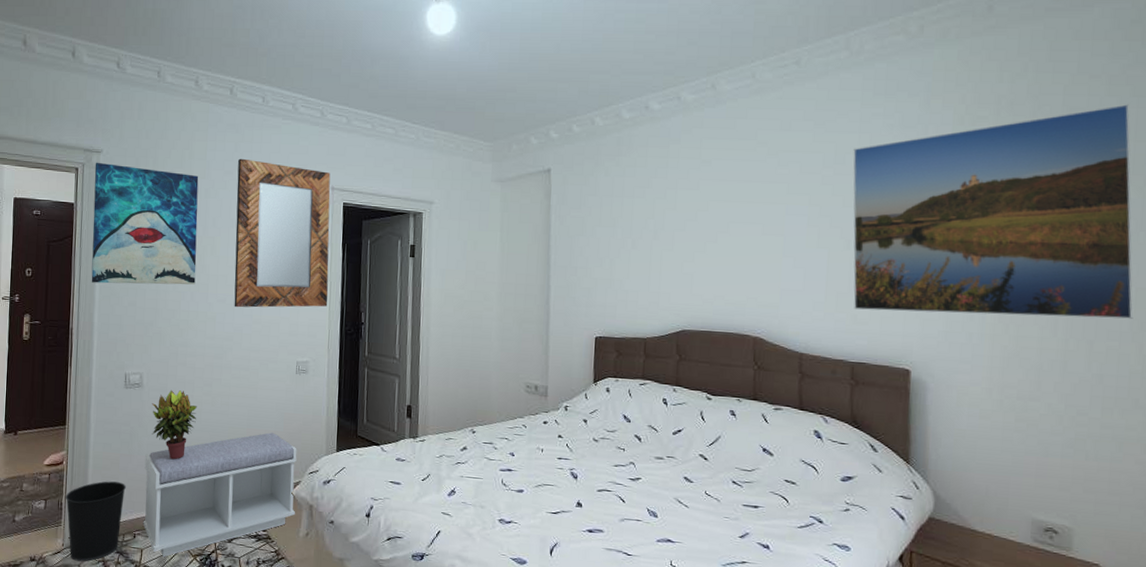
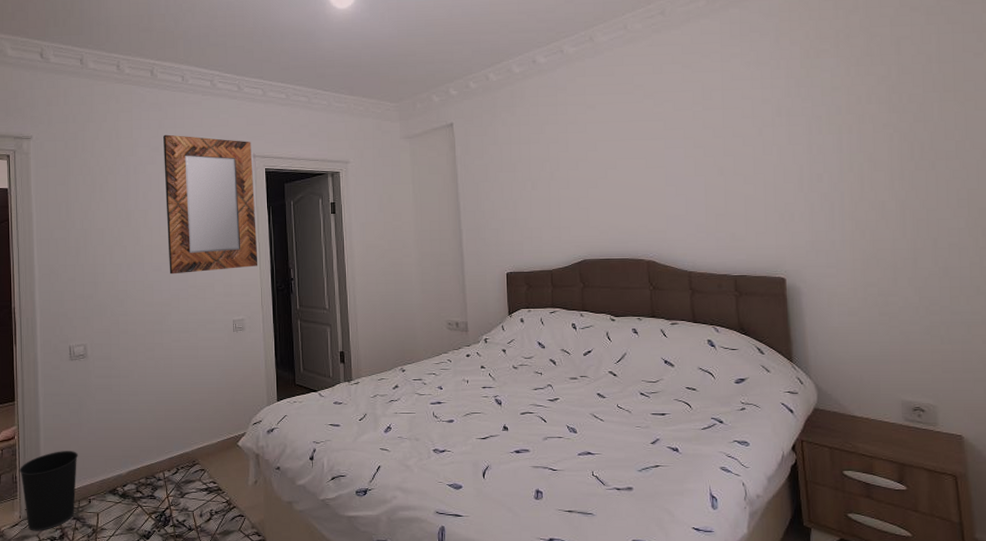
wall art: present [91,162,199,285] -> none [26,148,131,263]
bench: present [143,432,297,557] -> none [94,389,243,518]
potted plant: present [151,390,198,460] -> none [97,357,142,424]
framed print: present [853,104,1134,320] -> none [718,31,968,229]

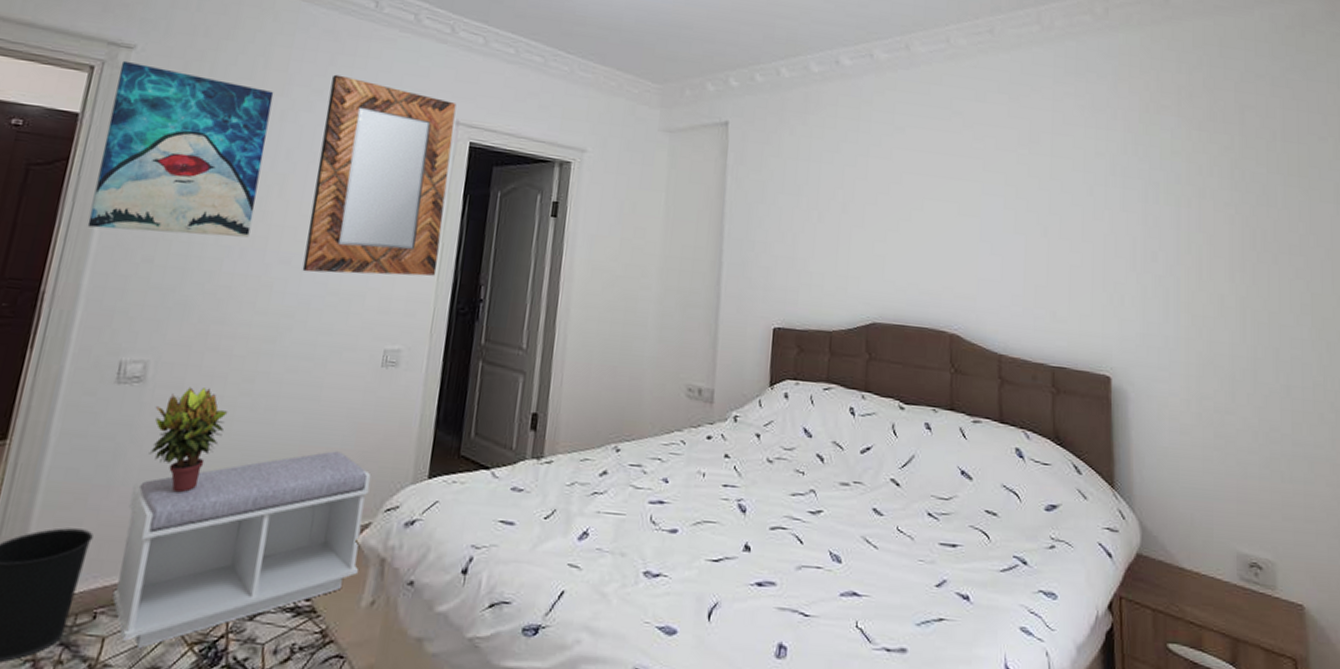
wall art: none [26,148,131,263] -> present [87,60,274,238]
bench: none [94,389,243,518] -> present [112,451,372,648]
potted plant: none [97,357,142,424] -> present [149,387,228,493]

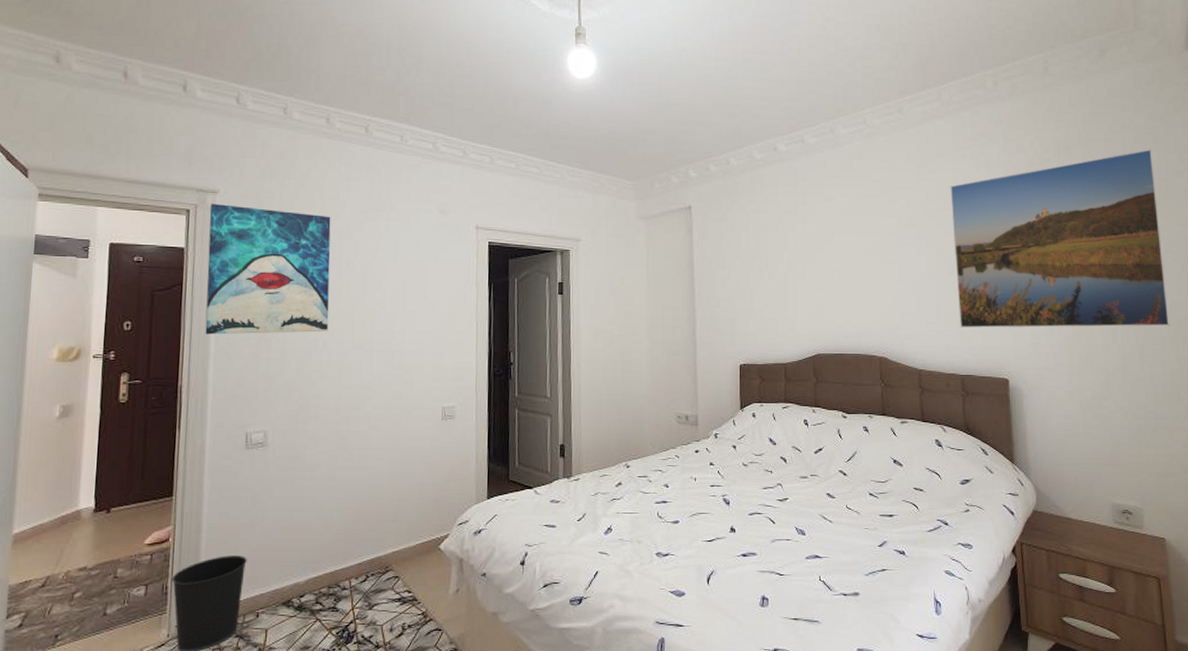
bench: present [112,451,372,648] -> none [267,485,445,634]
potted plant: present [149,387,228,493] -> none [277,447,332,524]
home mirror: present [302,74,457,276] -> none [372,198,475,354]
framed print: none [1047,106,1311,327] -> present [950,149,1170,328]

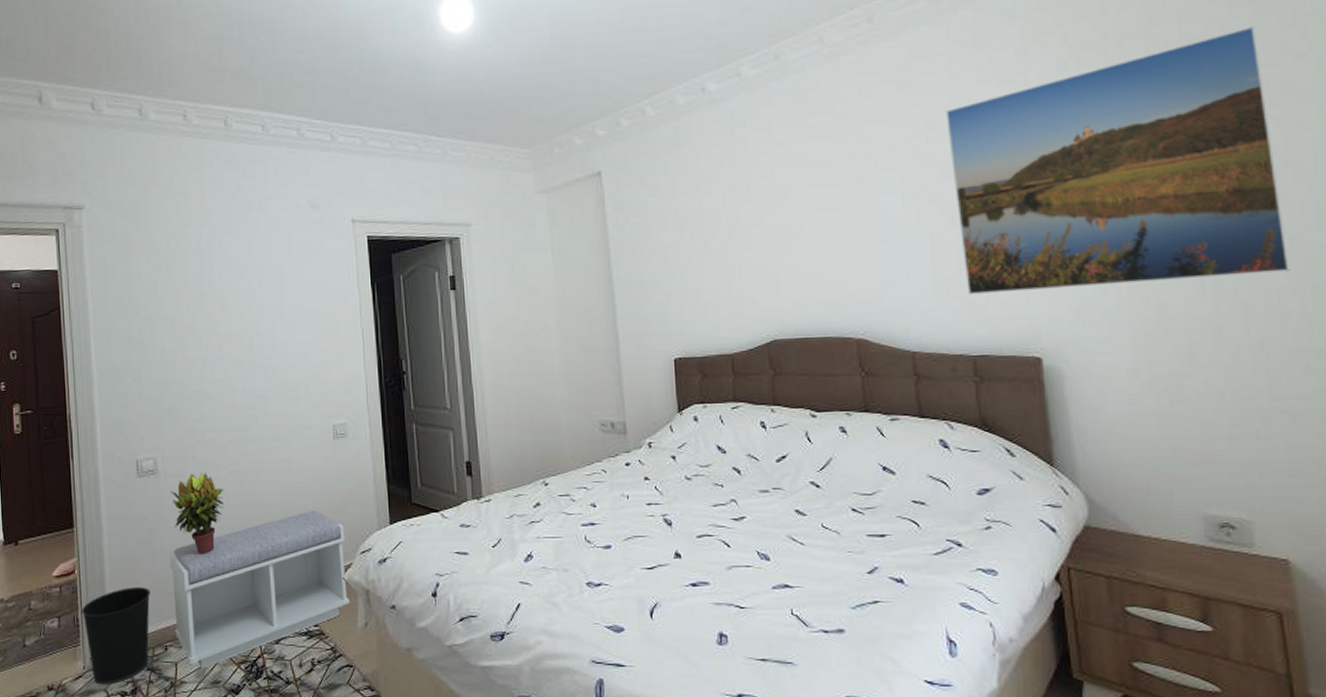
wall art: present [205,203,331,335] -> none [77,220,207,360]
bench: none [267,485,445,634] -> present [169,510,349,669]
potted plant: none [277,447,332,524] -> present [170,473,224,554]

